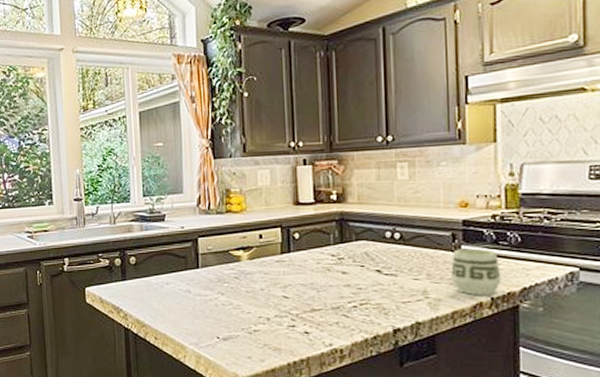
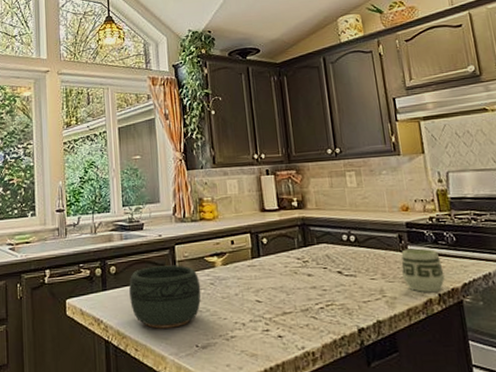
bowl: none [149,258,225,319] -> present [129,265,201,329]

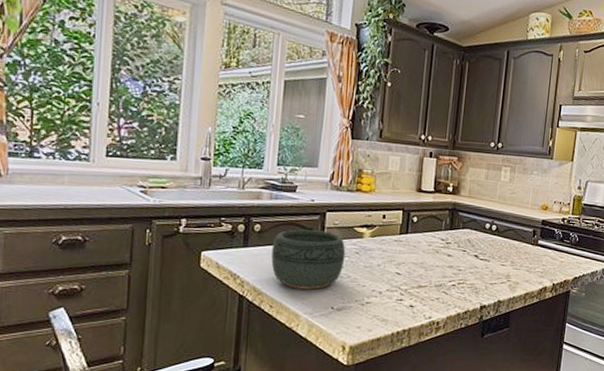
cup: present [401,248,445,293] -> none [527,243,562,282]

